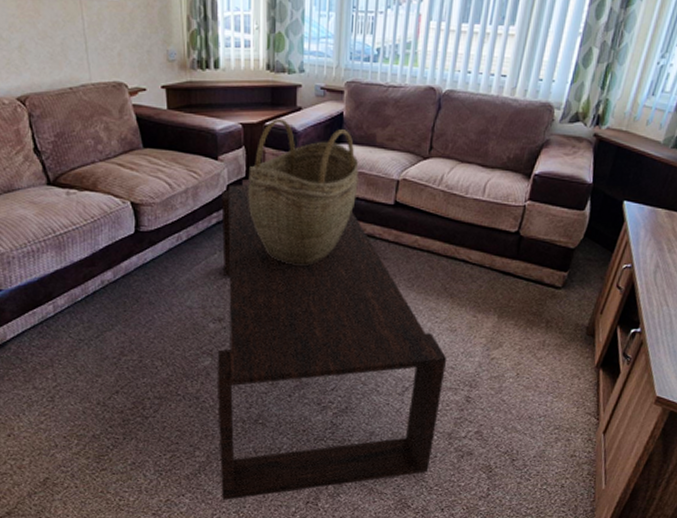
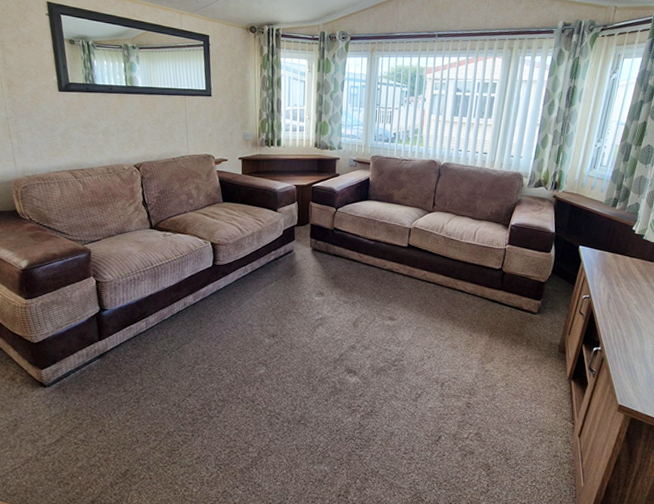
coffee table: present [216,185,447,500] -> none [268,230,451,492]
woven basket: present [248,118,359,267] -> none [298,182,381,294]

